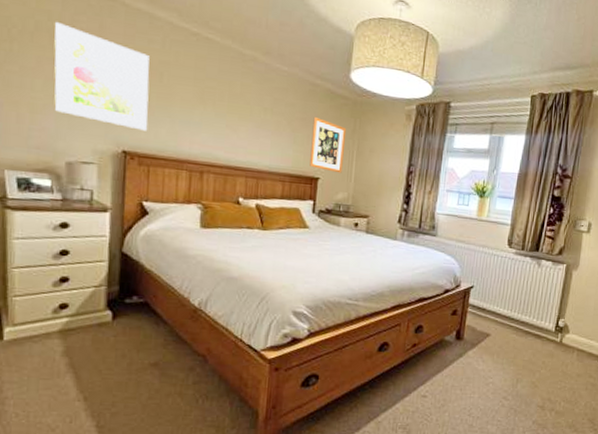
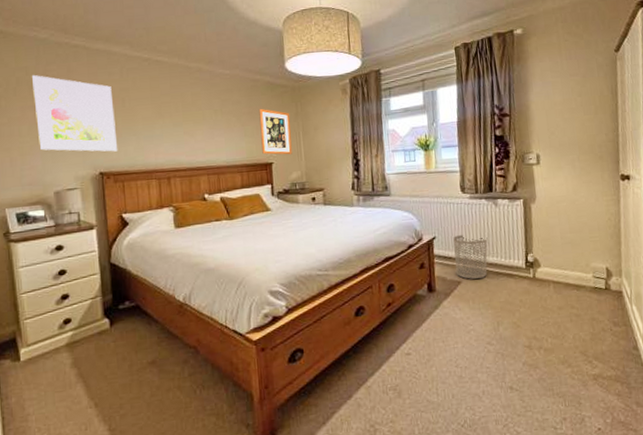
waste bin: none [486,288,524,334] -> present [453,235,488,279]

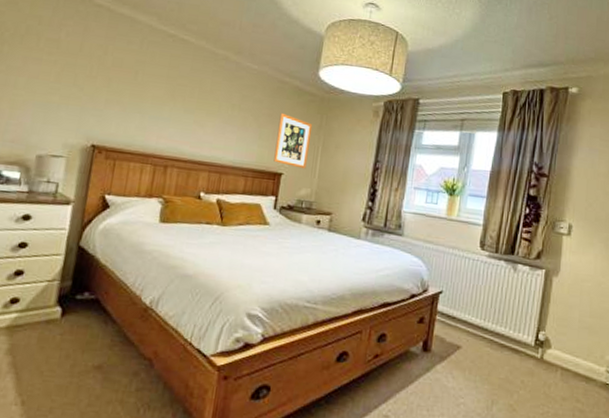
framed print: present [31,75,118,152] -> none [33,26,127,126]
waste bin: present [453,235,488,279] -> none [457,294,499,348]

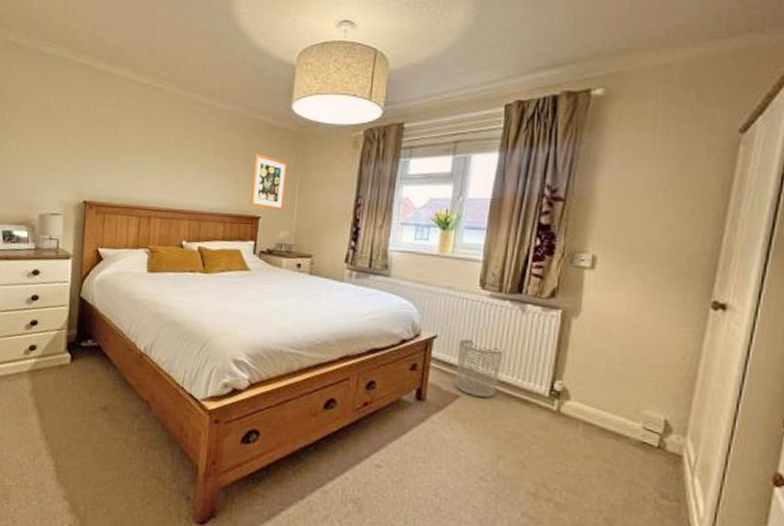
waste bin: none [457,294,499,348] -> present [455,339,504,398]

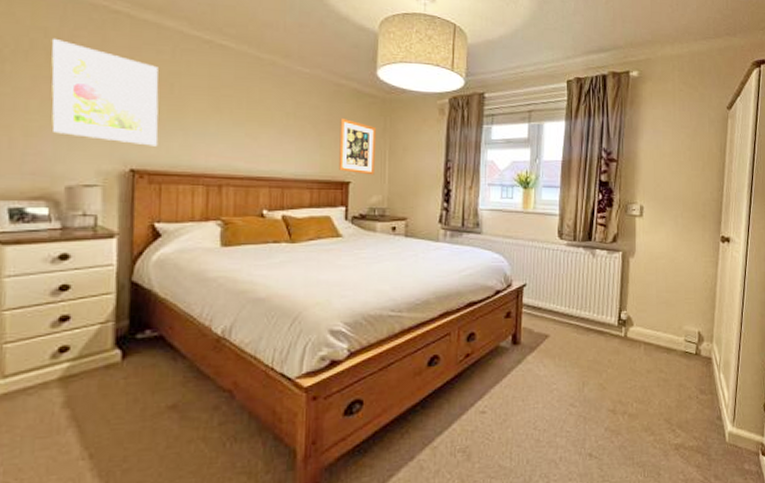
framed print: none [32,91,108,181] -> present [51,39,159,147]
waste bin: present [455,339,504,398] -> none [544,284,581,334]

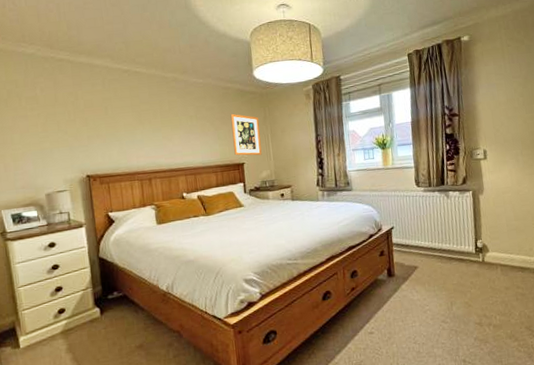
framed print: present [51,39,159,147] -> none [20,87,103,157]

